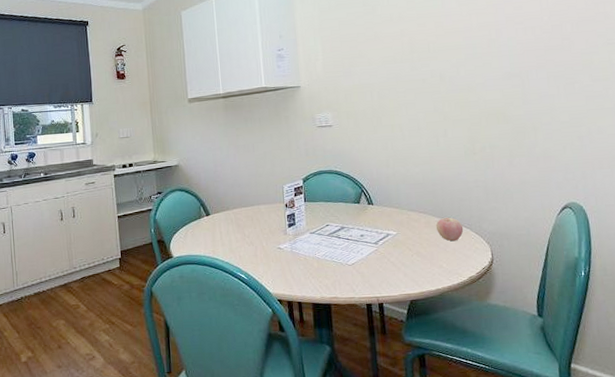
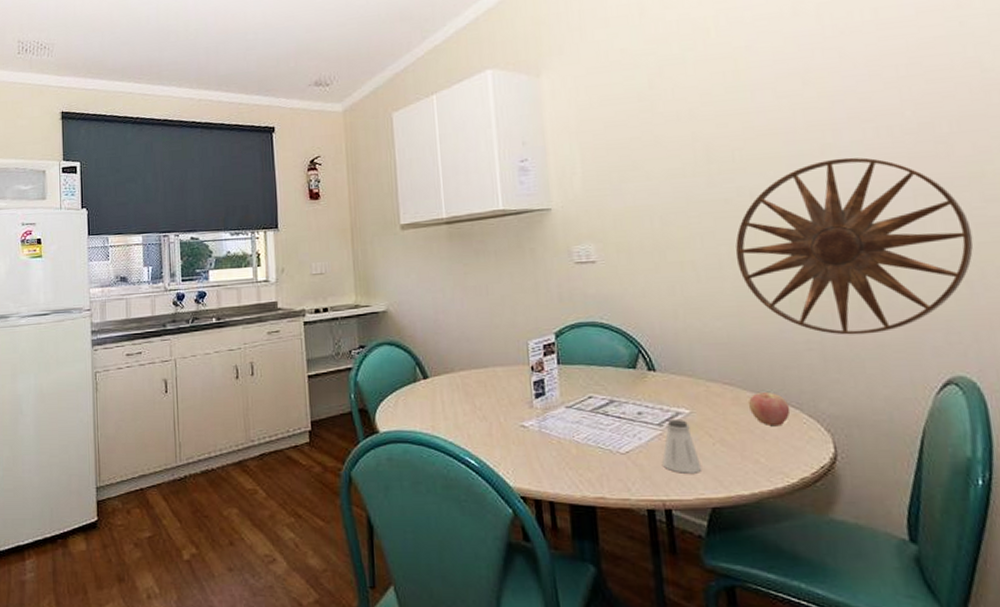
saltshaker: none [376,238,404,277] -> present [661,418,702,474]
wall art: none [429,49,584,176] -> present [735,157,974,335]

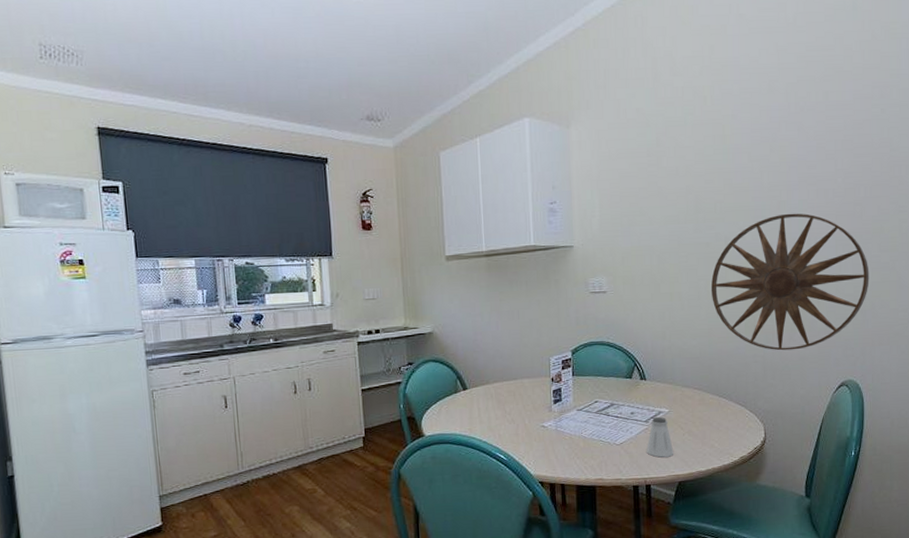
apple: present [748,392,791,427] -> none [710,395,738,420]

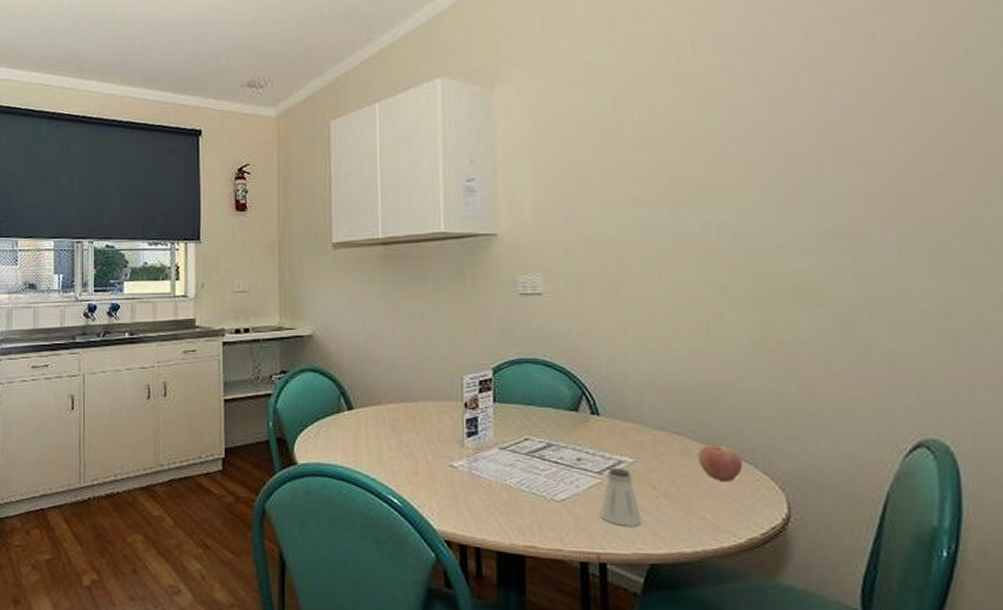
wall art: present [710,213,869,351] -> none [695,194,960,388]
apple: none [710,395,738,420] -> present [697,445,743,482]

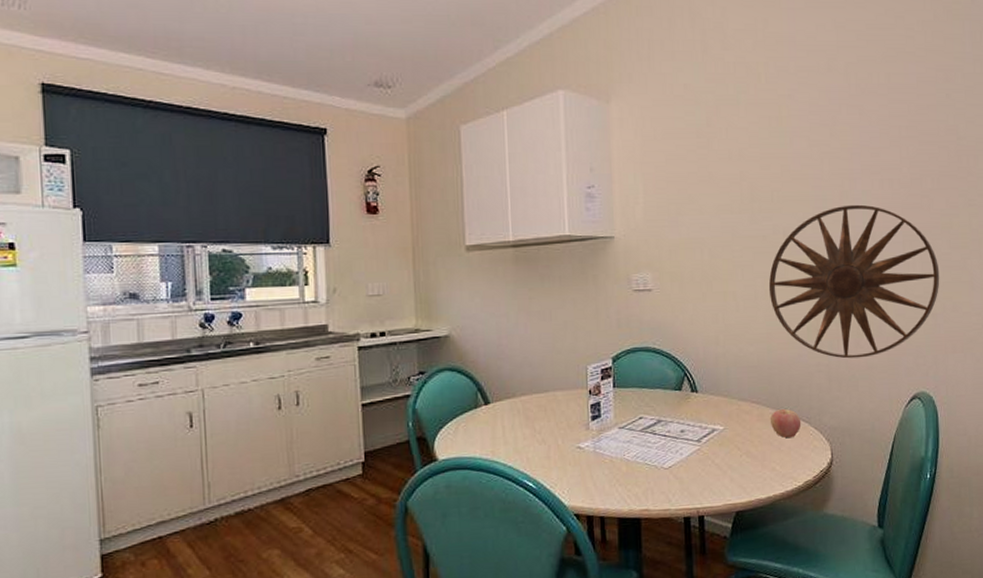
saltshaker: present [599,467,643,527] -> none [698,435,731,484]
wall art: none [695,194,960,388] -> present [768,204,940,359]

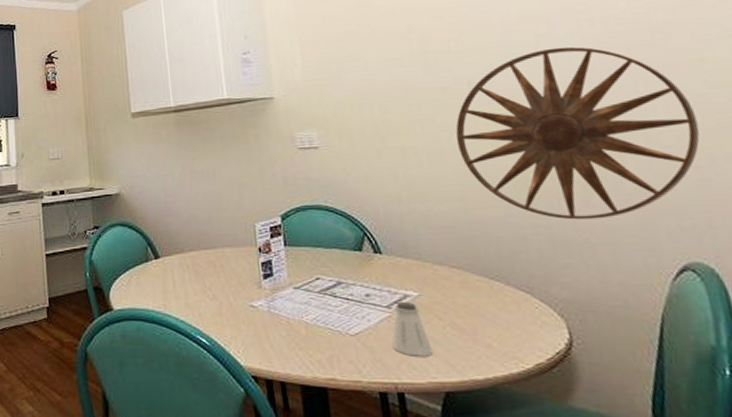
saltshaker: none [698,435,731,484] -> present [392,301,434,357]
apple: present [770,409,802,438] -> none [477,276,522,311]

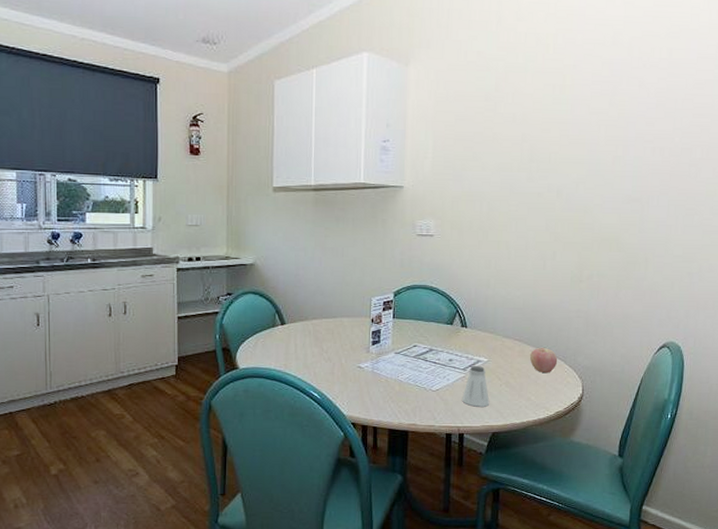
wall art: present [455,46,700,220] -> none [539,169,700,308]
apple: none [477,276,522,311] -> present [529,348,558,374]

